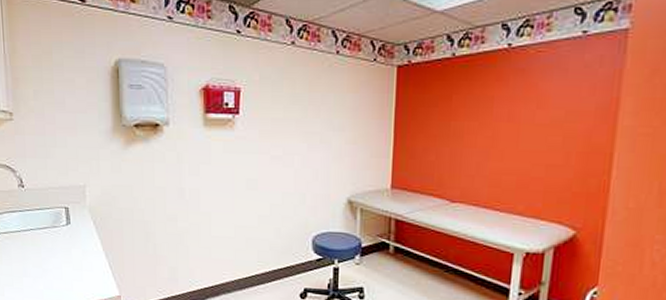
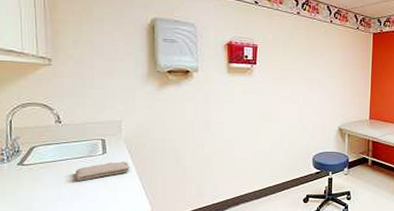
washcloth: none [40,234,96,255] -> present [76,161,130,181]

